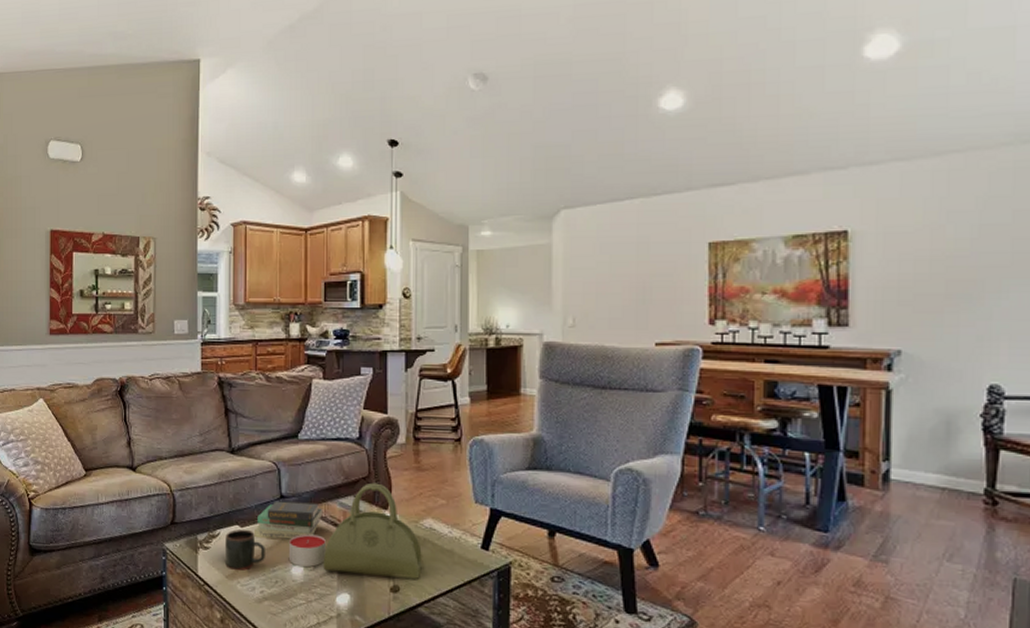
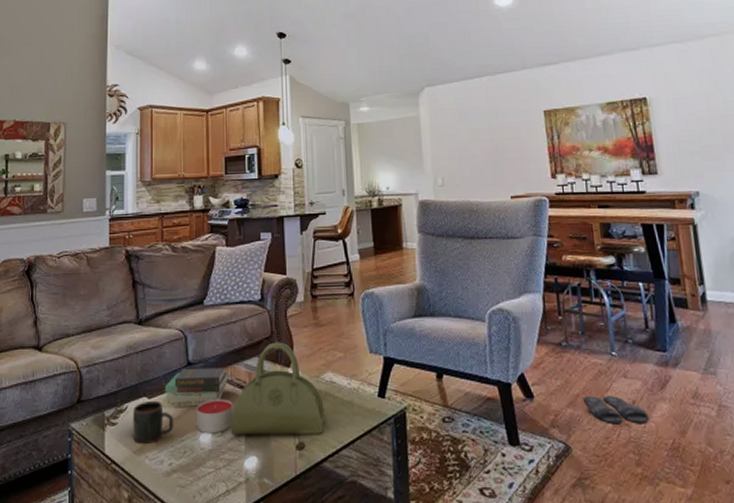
slippers: none [717,571,794,608] -> present [583,396,648,425]

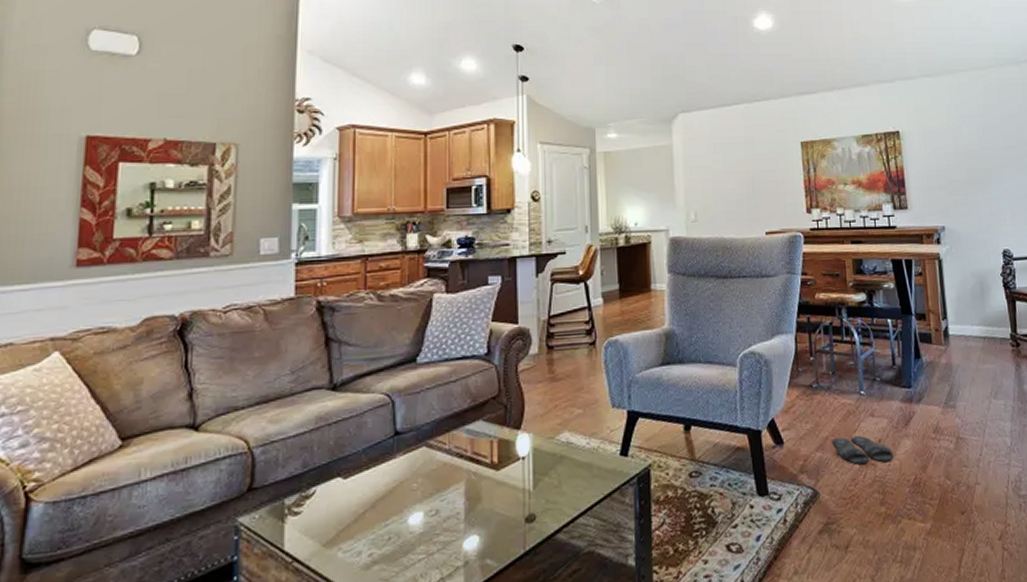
mug: present [132,400,173,445] -> none [321,480,375,536]
books: present [162,367,229,407] -> none [362,434,447,488]
candle: present [196,399,233,434] -> none [404,471,450,515]
handbag: present [230,342,325,435] -> none [447,401,559,513]

